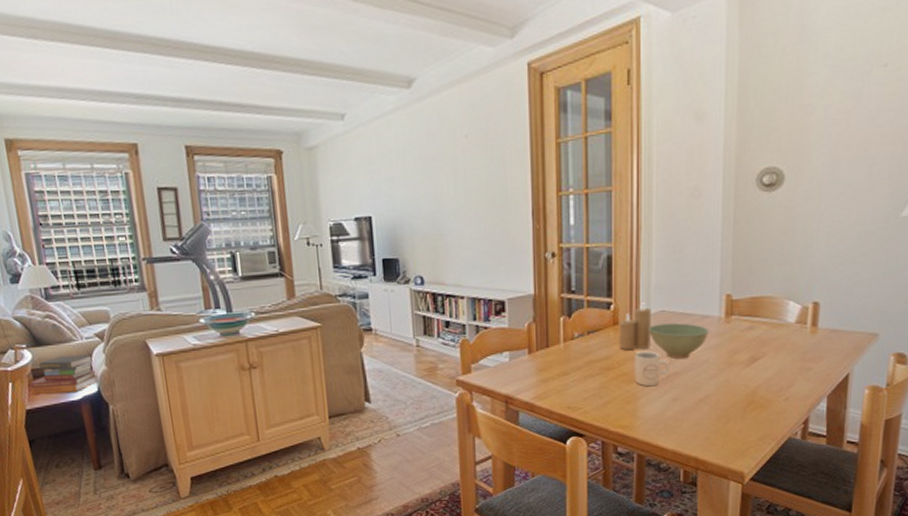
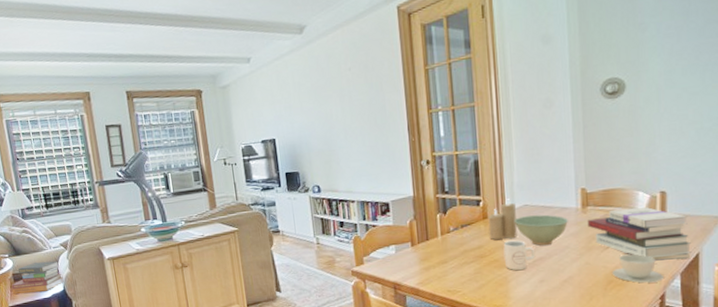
books: none [730,319,841,381] -> present [587,207,691,261]
teacup: none [753,372,810,405] -> present [612,254,665,283]

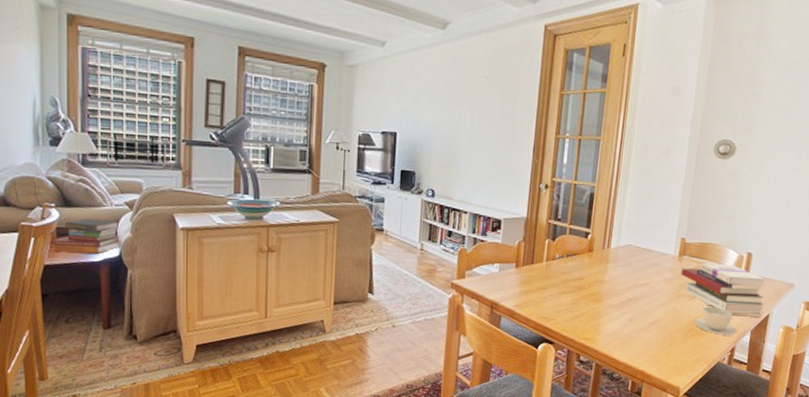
candle: present [488,199,517,240] -> none [591,236,621,275]
mug: present [503,240,536,271] -> none [600,276,631,307]
bowl: present [515,214,568,246] -> none [617,255,665,286]

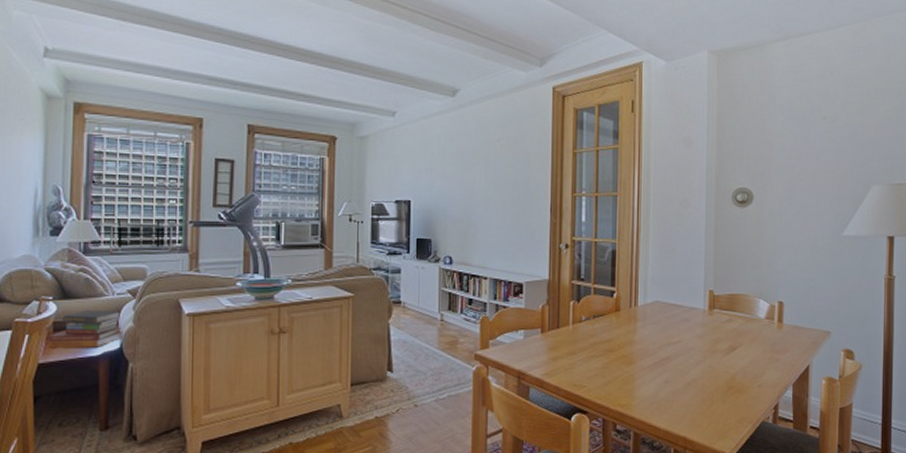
books: present [681,263,766,318] -> none [713,316,803,370]
teacup: present [693,306,738,336] -> none [732,361,779,392]

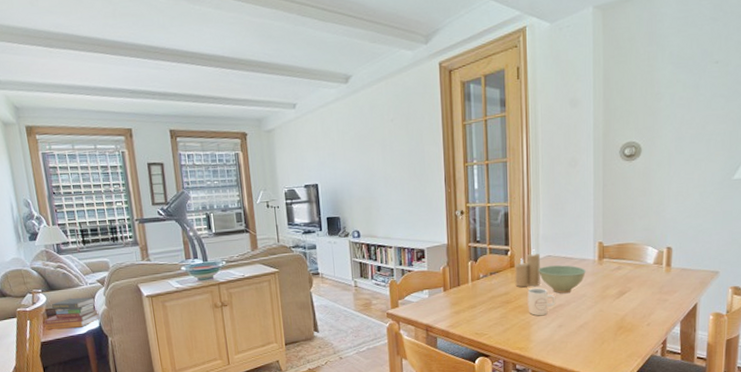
candle: none [620,293,647,335] -> present [515,249,540,288]
mug: none [632,336,663,369] -> present [527,288,556,316]
bowl: none [646,313,695,344] -> present [539,265,586,293]

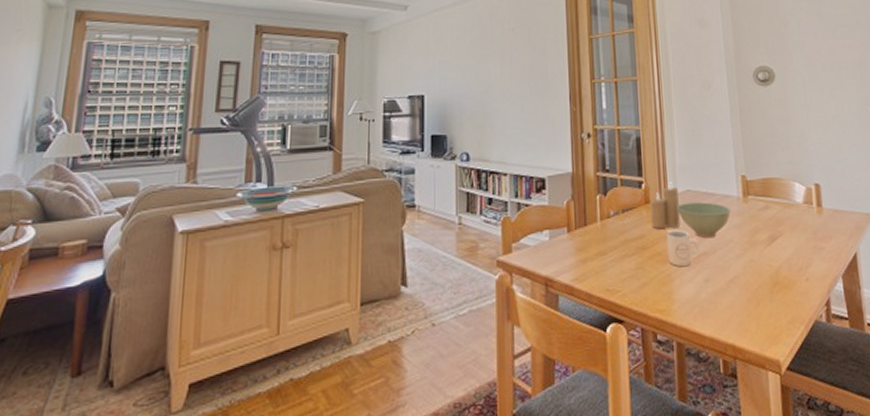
books: present [44,297,100,330] -> none [20,232,107,280]

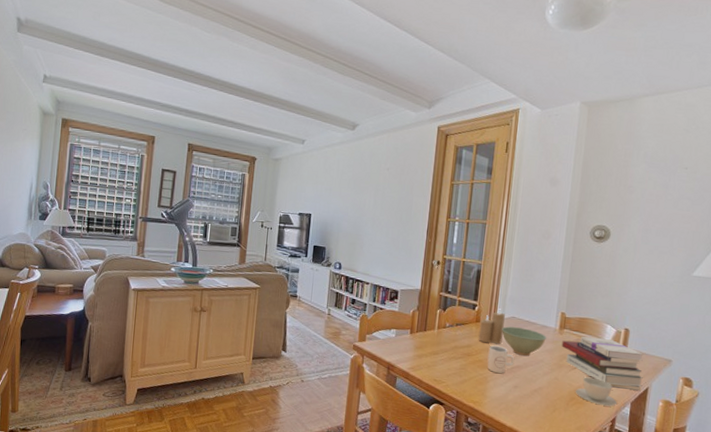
books: none [749,200,849,260] -> present [561,337,644,391]
teacup: none [776,251,828,286] -> present [575,377,618,406]

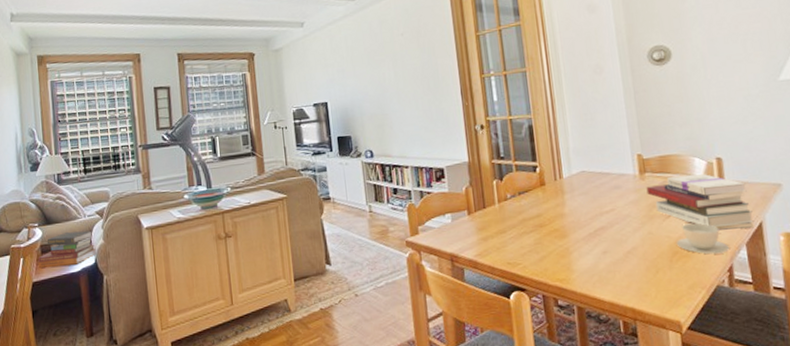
books: none [32,279,86,308] -> present [37,230,96,268]
candle: present [478,309,505,344] -> none [545,165,576,208]
mug: present [487,345,515,374] -> none [562,208,597,241]
bowl: present [502,326,546,356] -> none [573,181,627,214]

